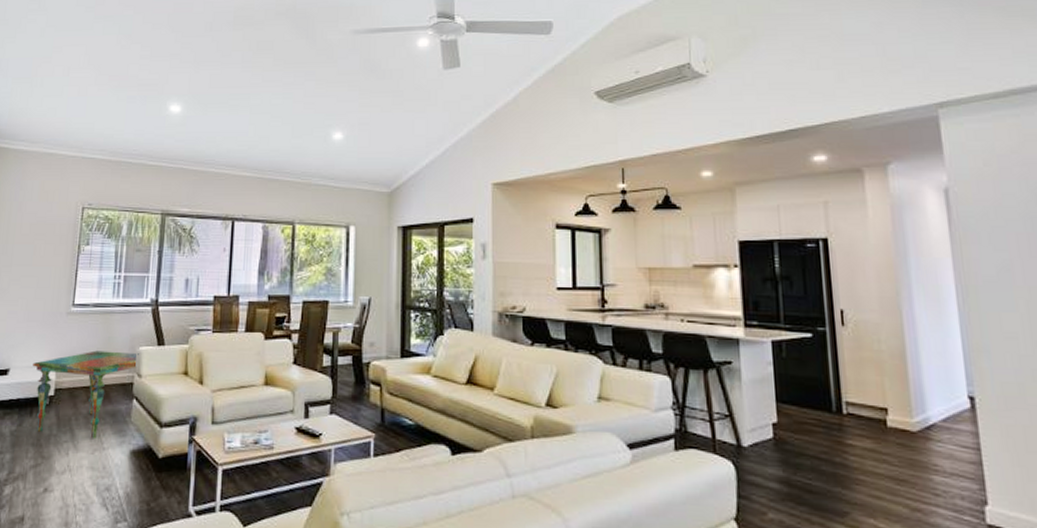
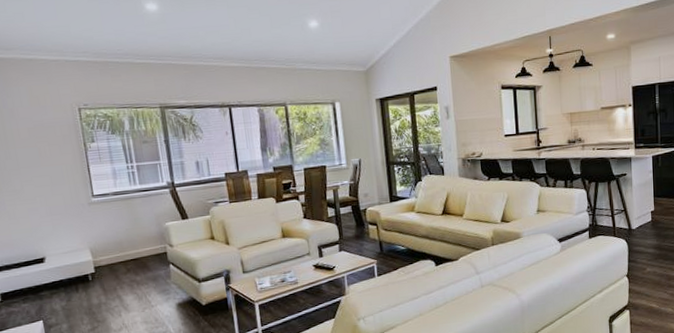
side table: present [33,350,139,439] -> none [67,228,167,303]

